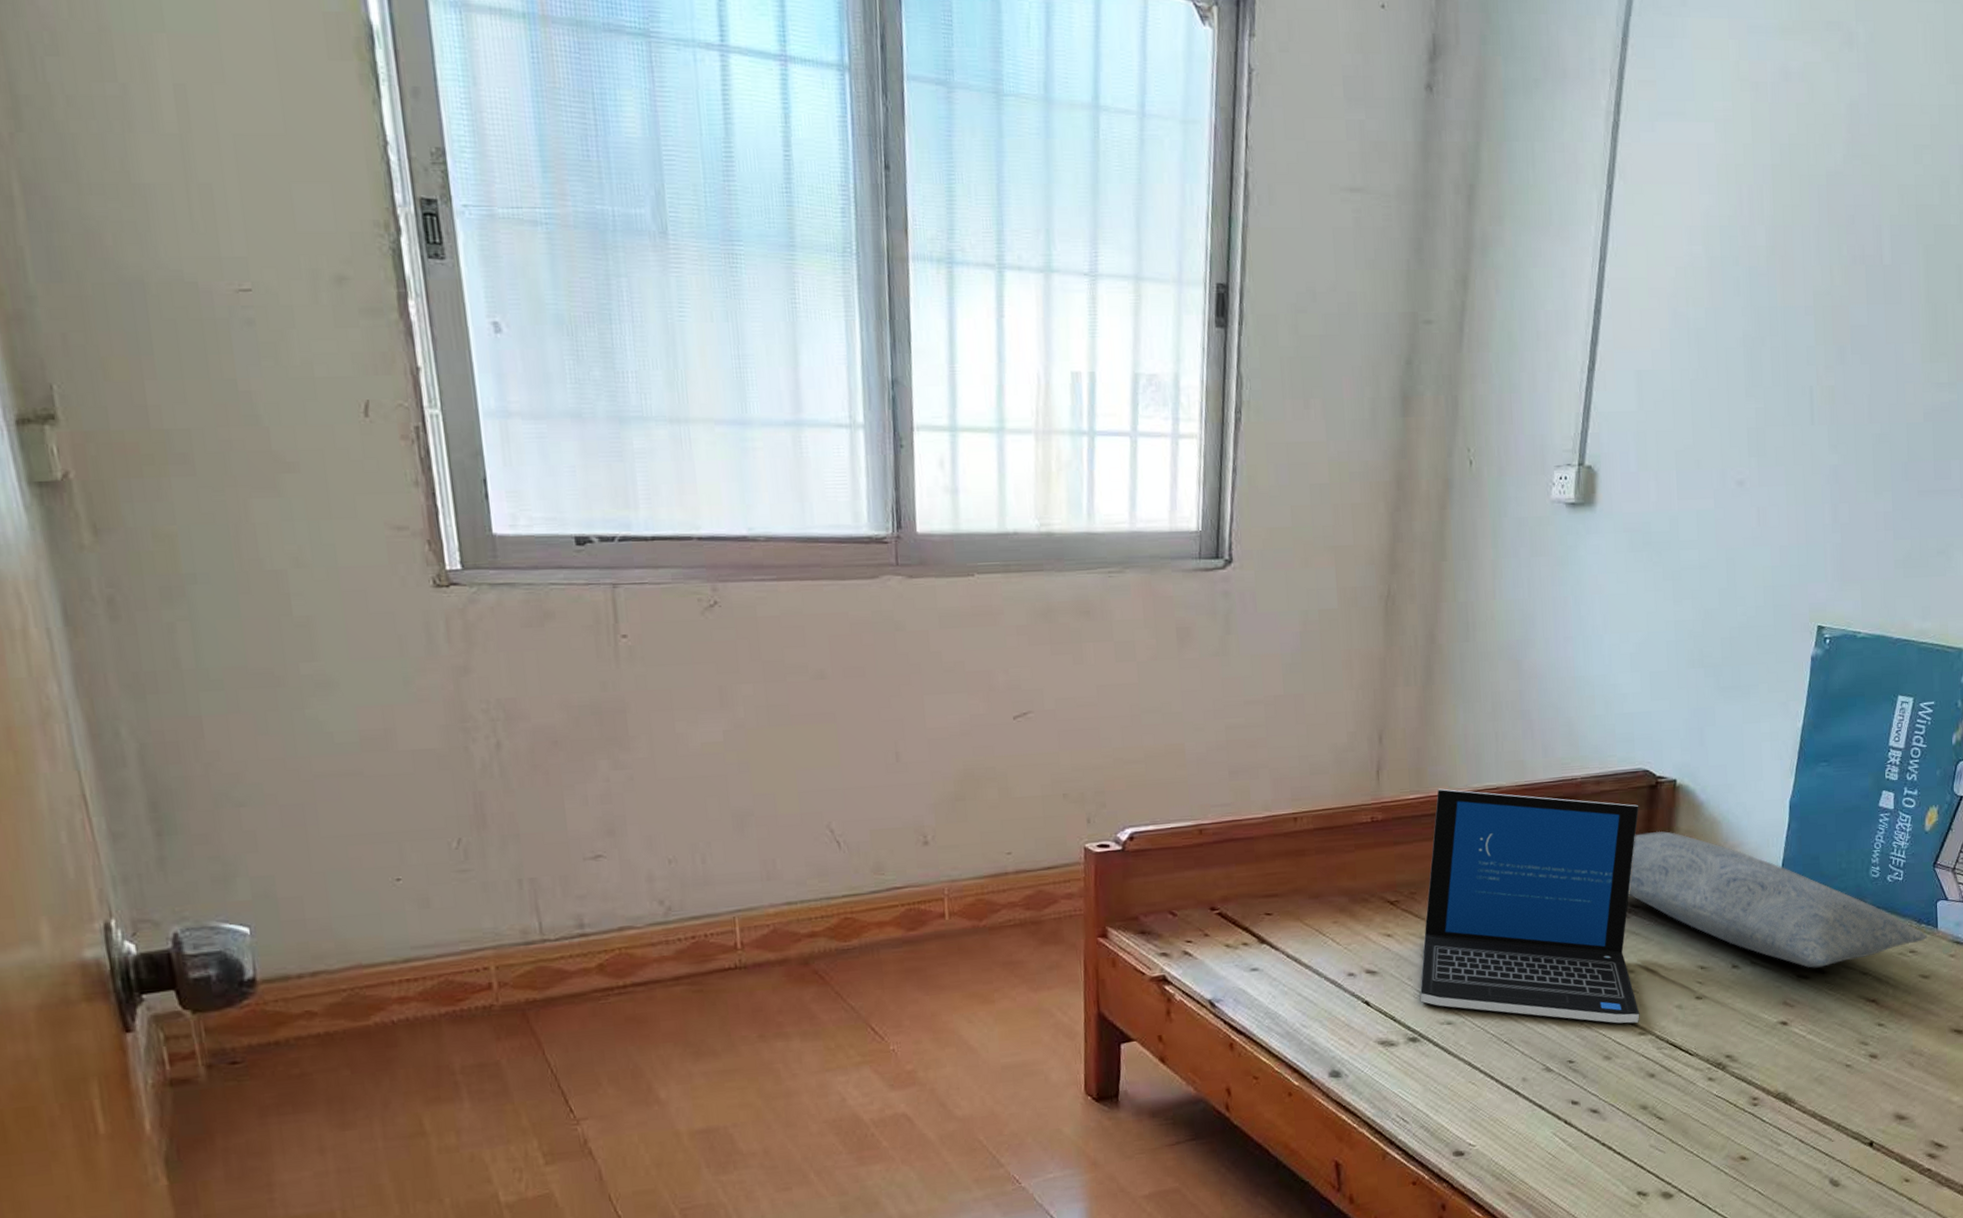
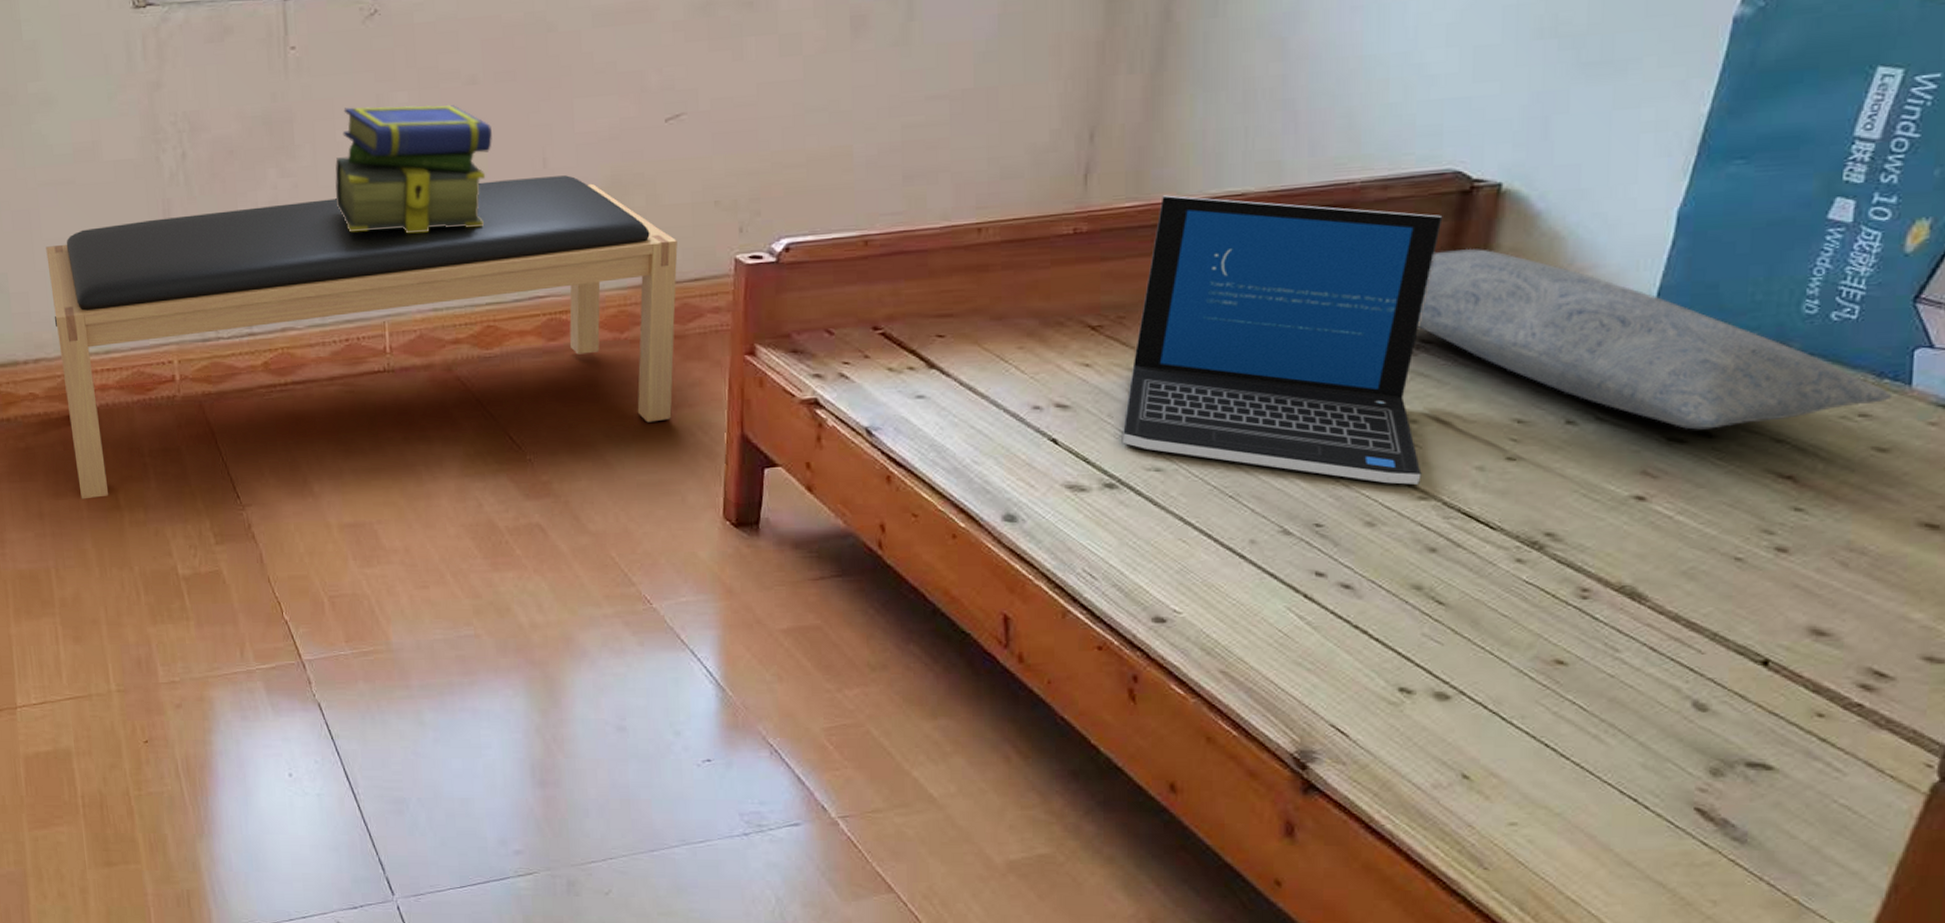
bench: none [325,769,1032,1128] -> present [46,175,678,500]
stack of books: none [675,698,843,827] -> present [335,105,492,234]

